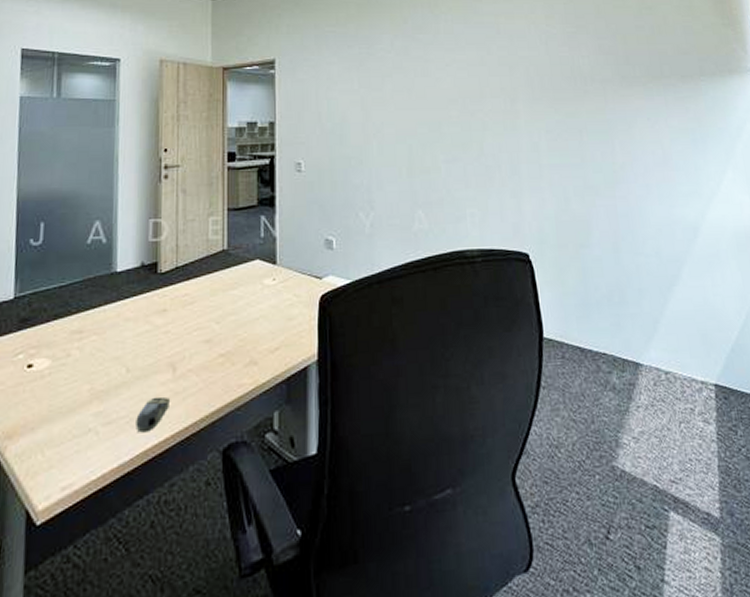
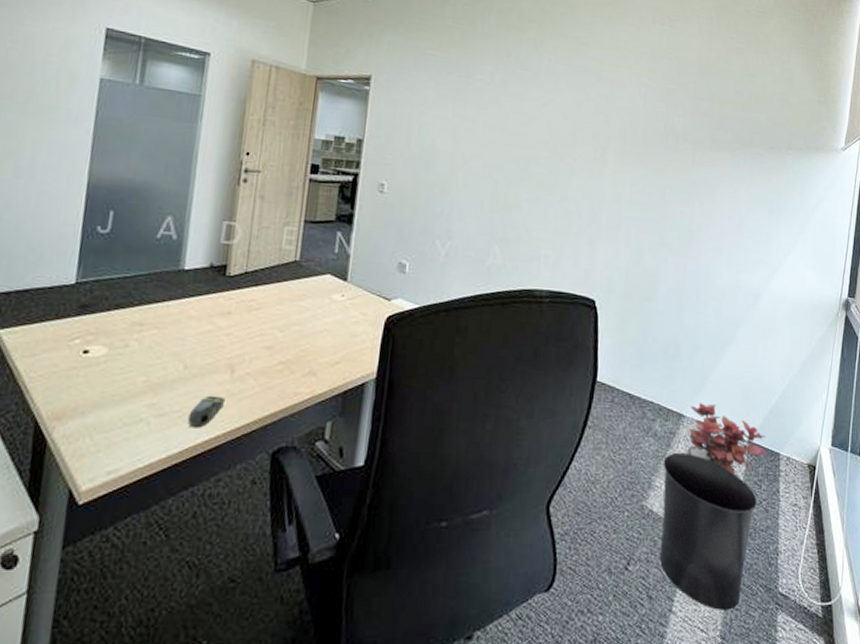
waste bin: none [627,404,737,575] -> present [659,453,757,610]
potted plant: none [646,348,736,422] -> present [687,403,766,474]

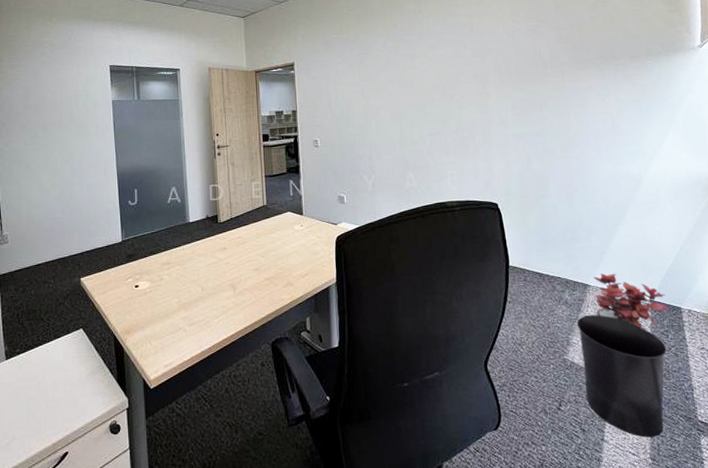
computer mouse: present [188,395,226,428] -> none [210,307,234,331]

